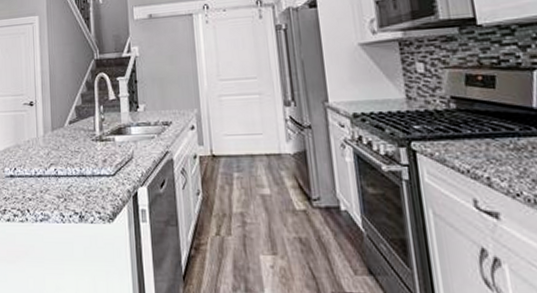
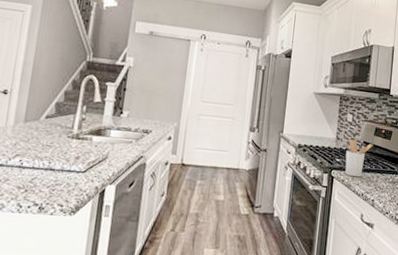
utensil holder: none [426,96,468,148] -> present [345,140,373,177]

